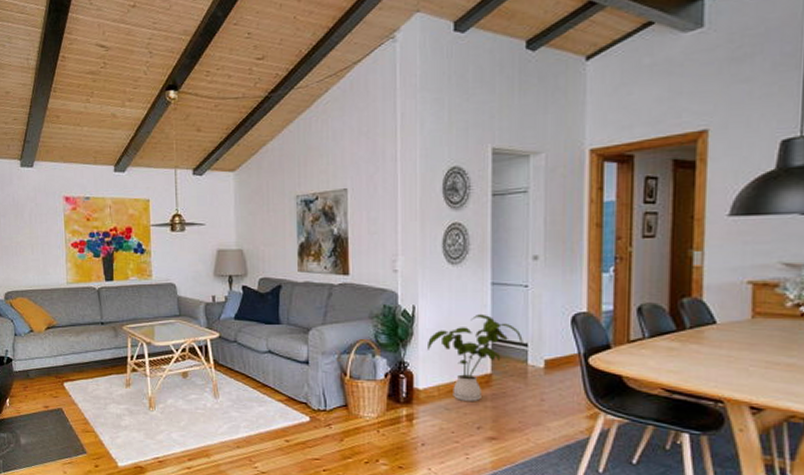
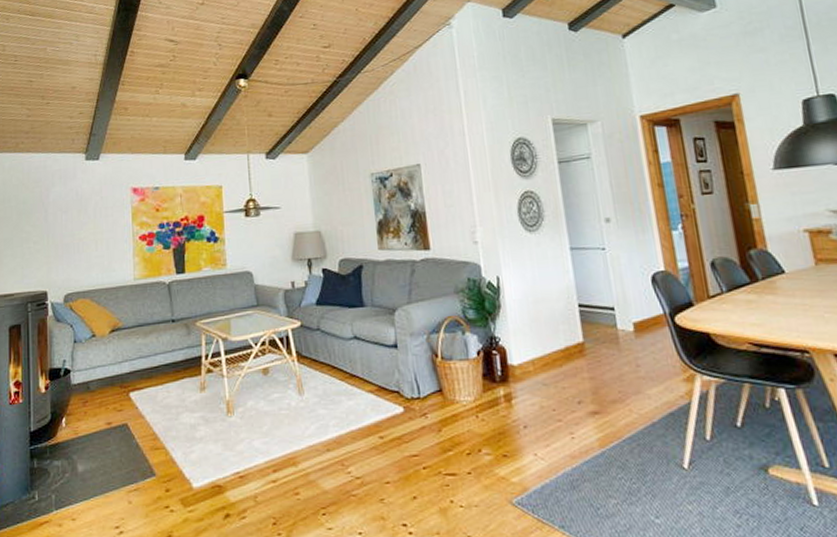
house plant: present [428,314,523,402] -> none [516,280,609,375]

